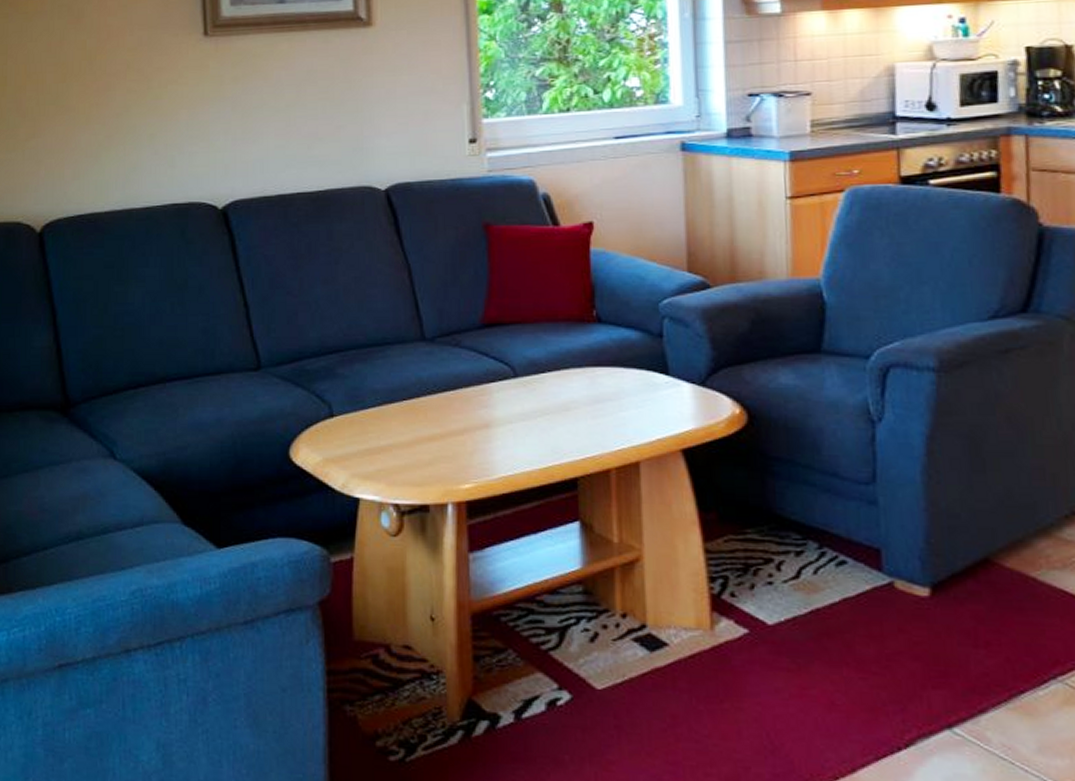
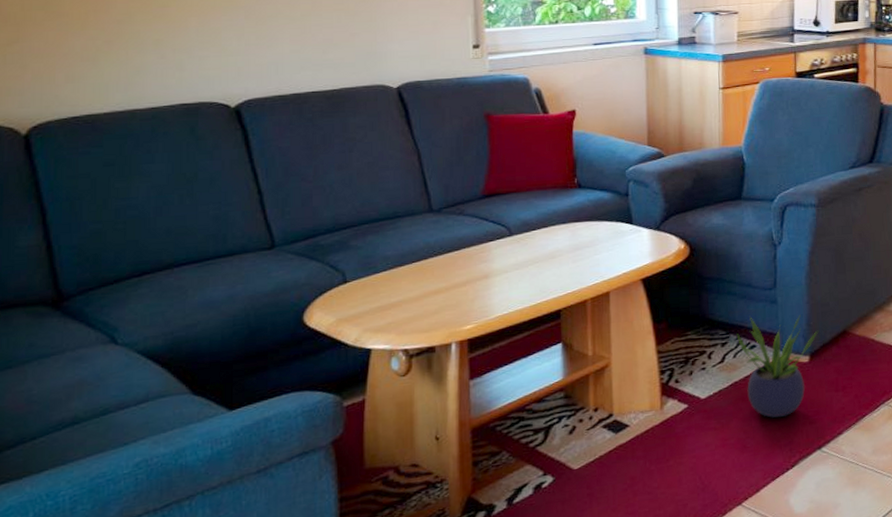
potted plant: none [817,518,944,671] -> present [736,314,819,418]

